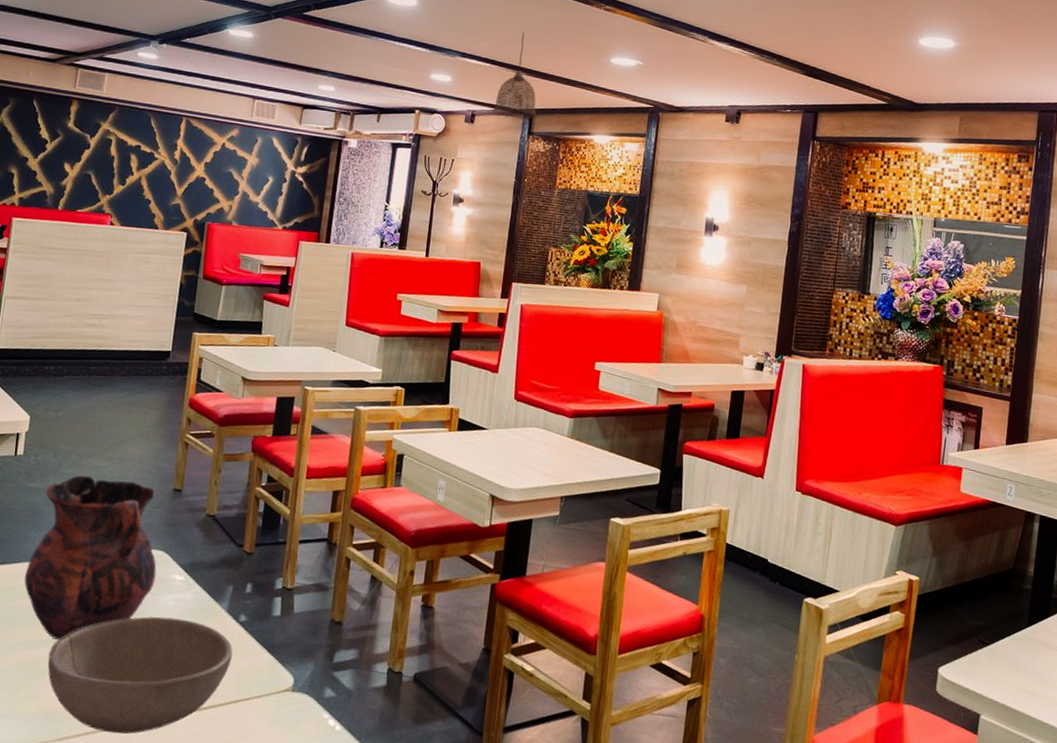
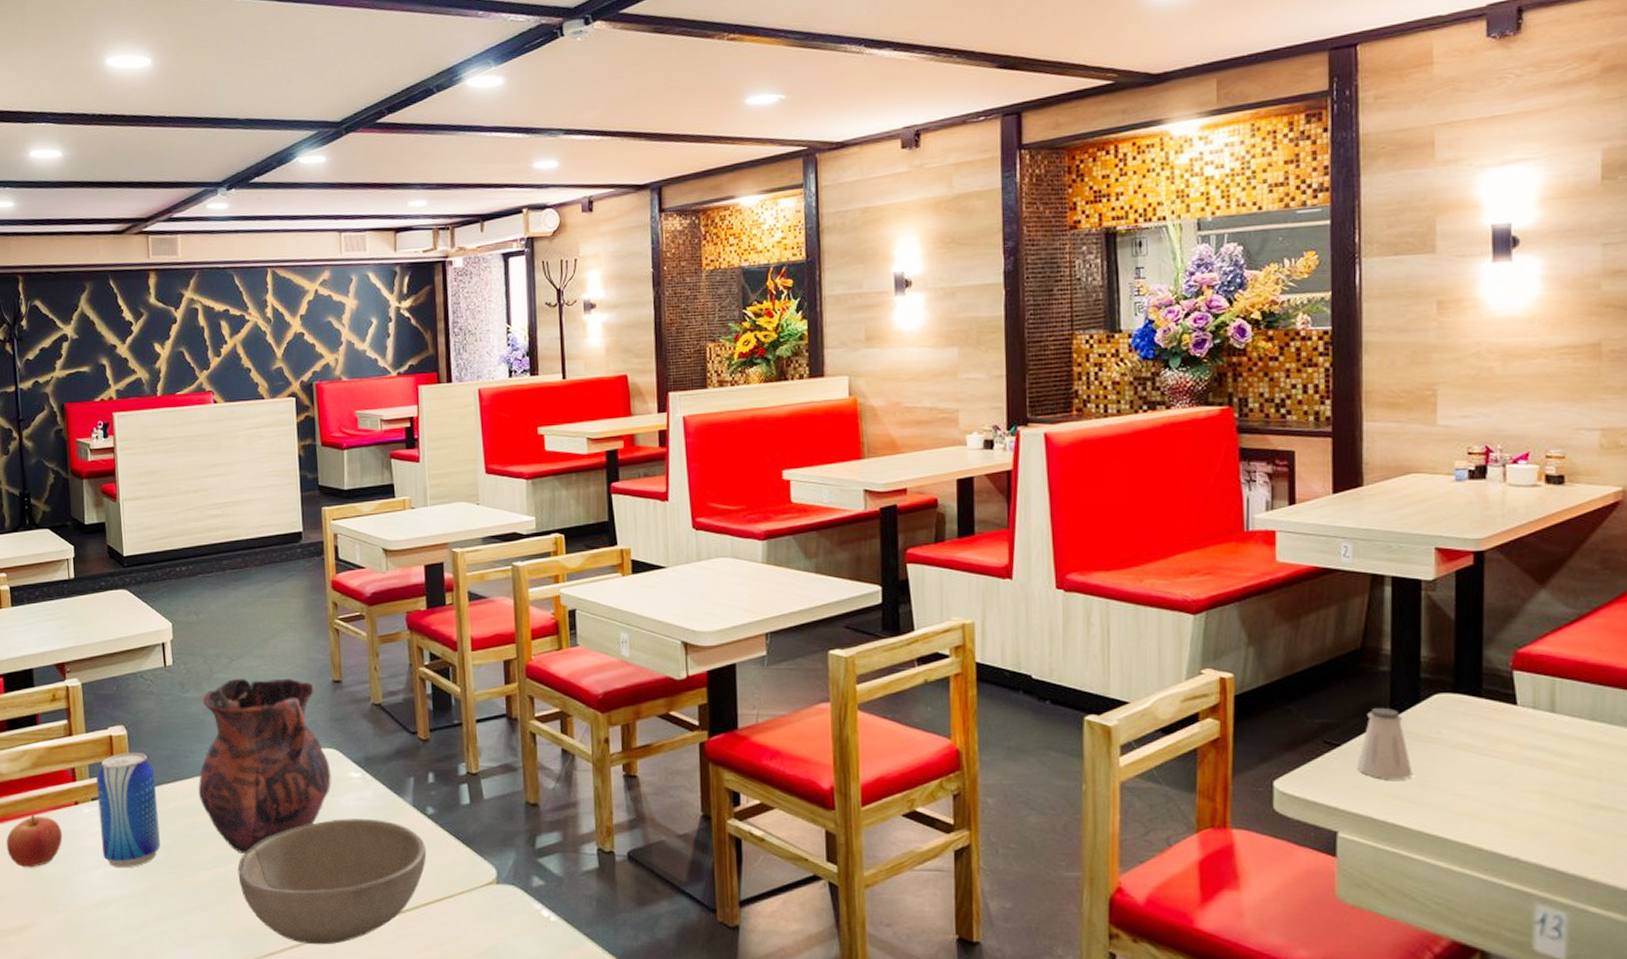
pendant lamp: present [492,32,536,119] -> none [612,88,665,197]
saltshaker: none [1000,617,1039,677] -> present [1357,707,1413,780]

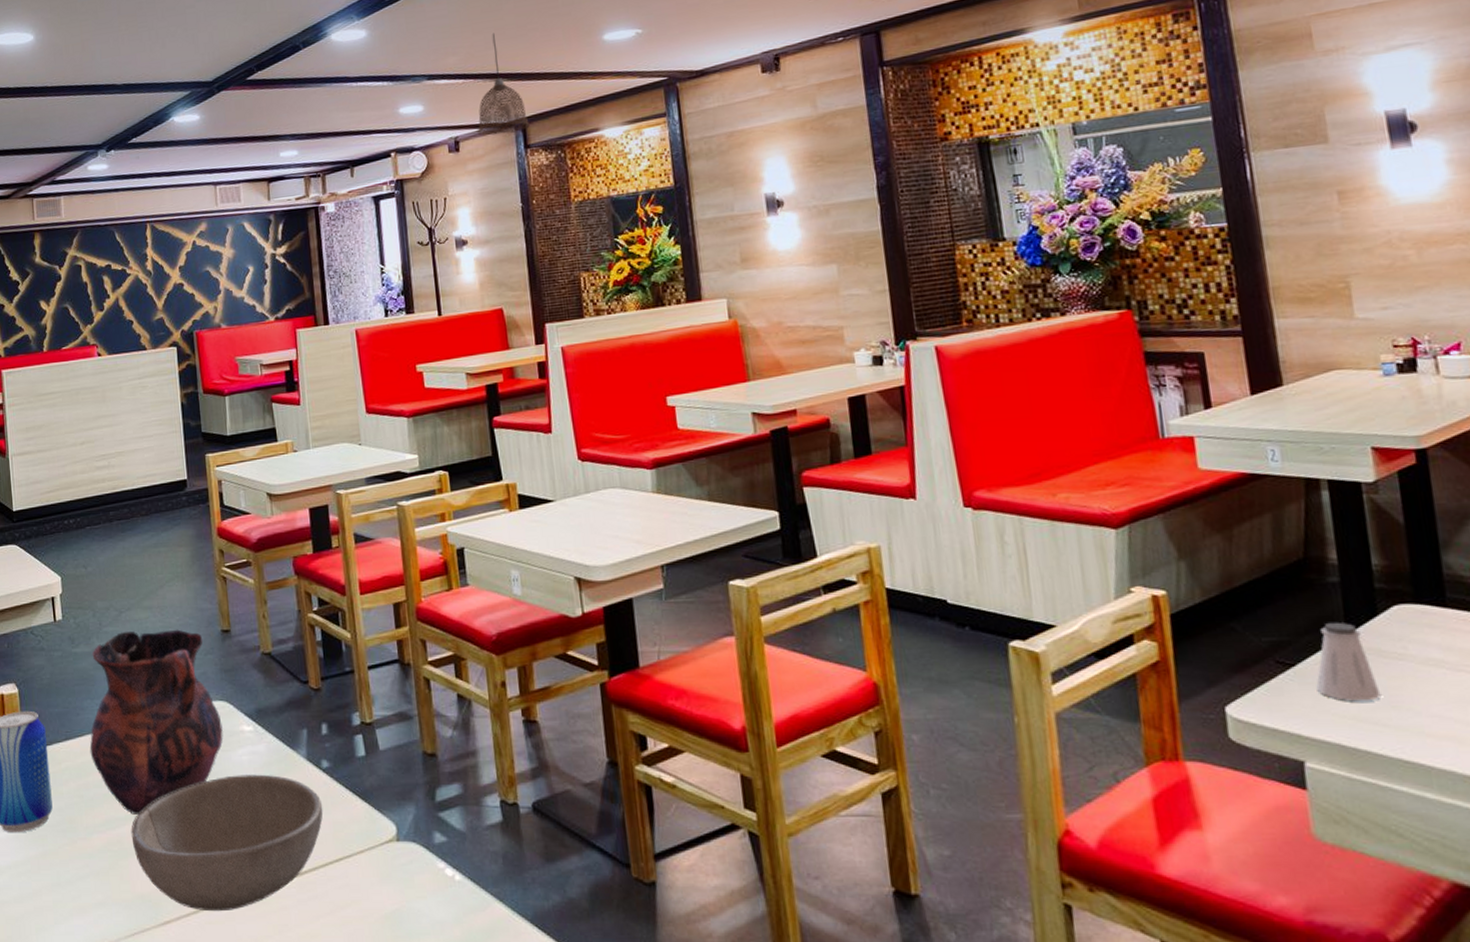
pendant lamp: none [612,88,665,197] -> present [477,32,530,136]

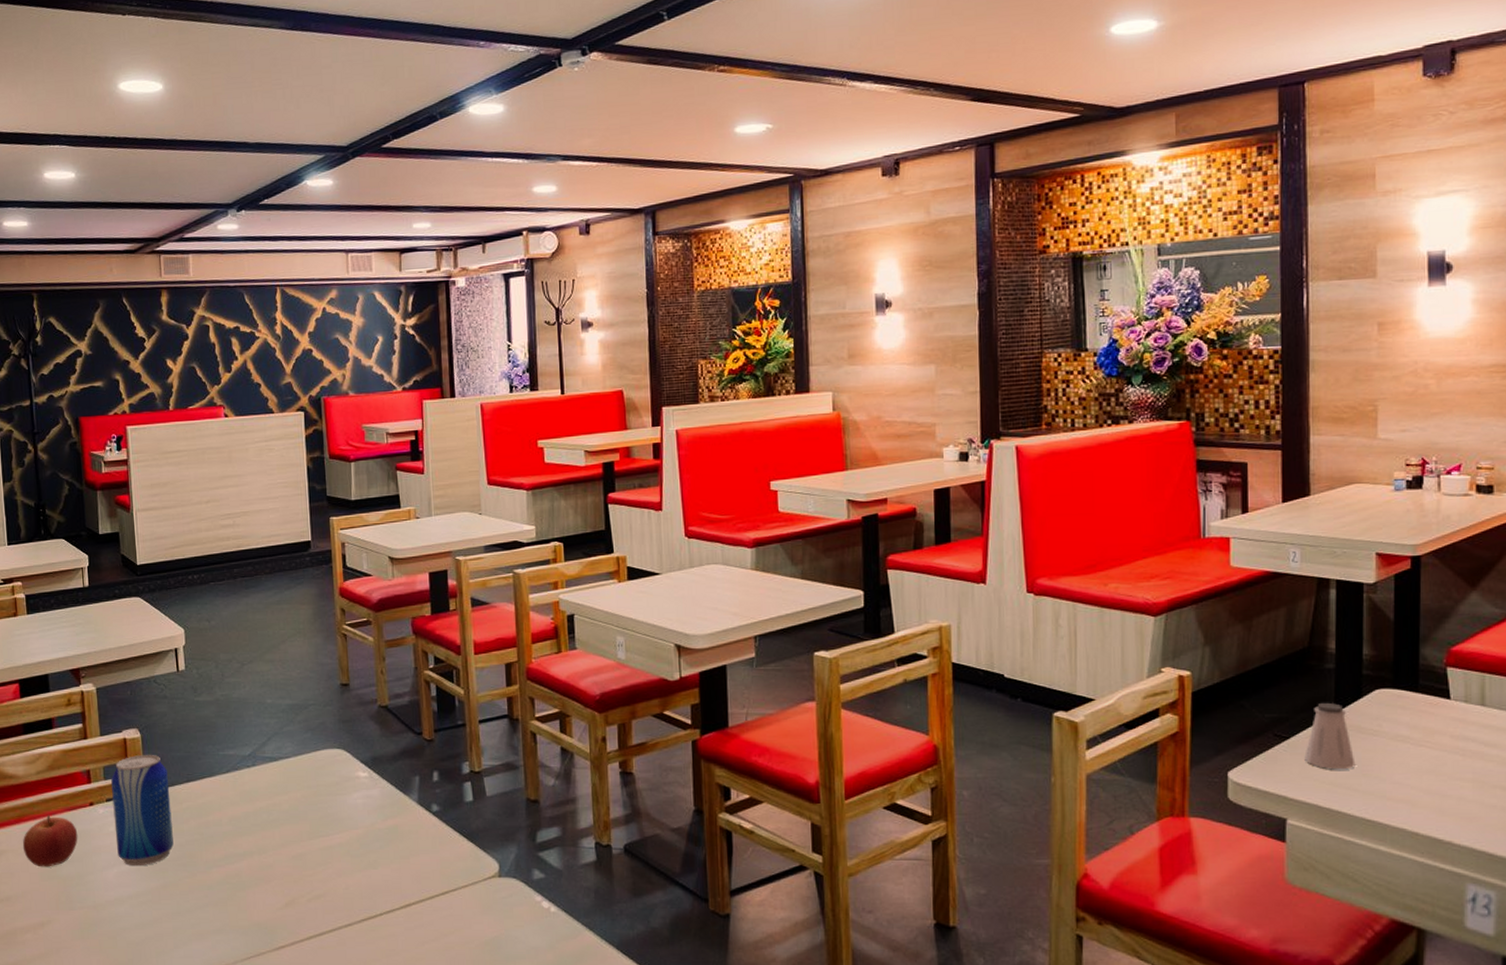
vase: present [89,629,223,815] -> none [210,682,340,851]
bowl: present [131,774,324,912] -> none [249,816,432,938]
pendant lamp: present [477,32,530,136] -> none [608,117,659,220]

